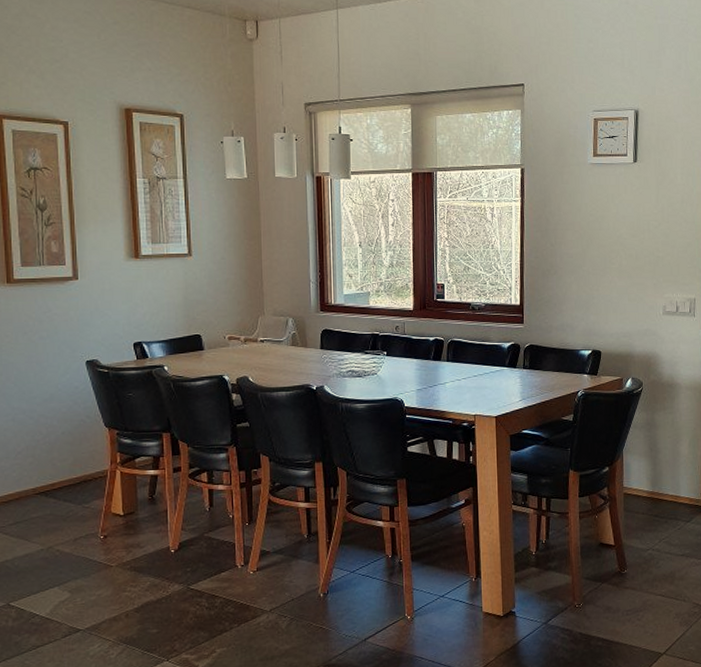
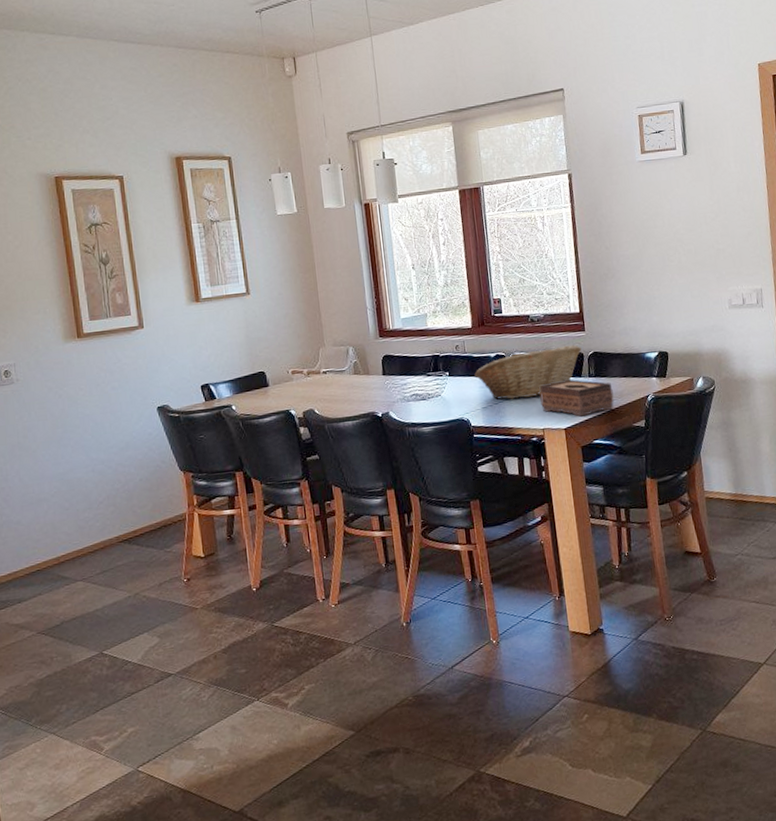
fruit basket: none [412,336,519,384] -> present [474,344,582,400]
tissue box: none [473,370,546,406] -> present [539,379,614,417]

